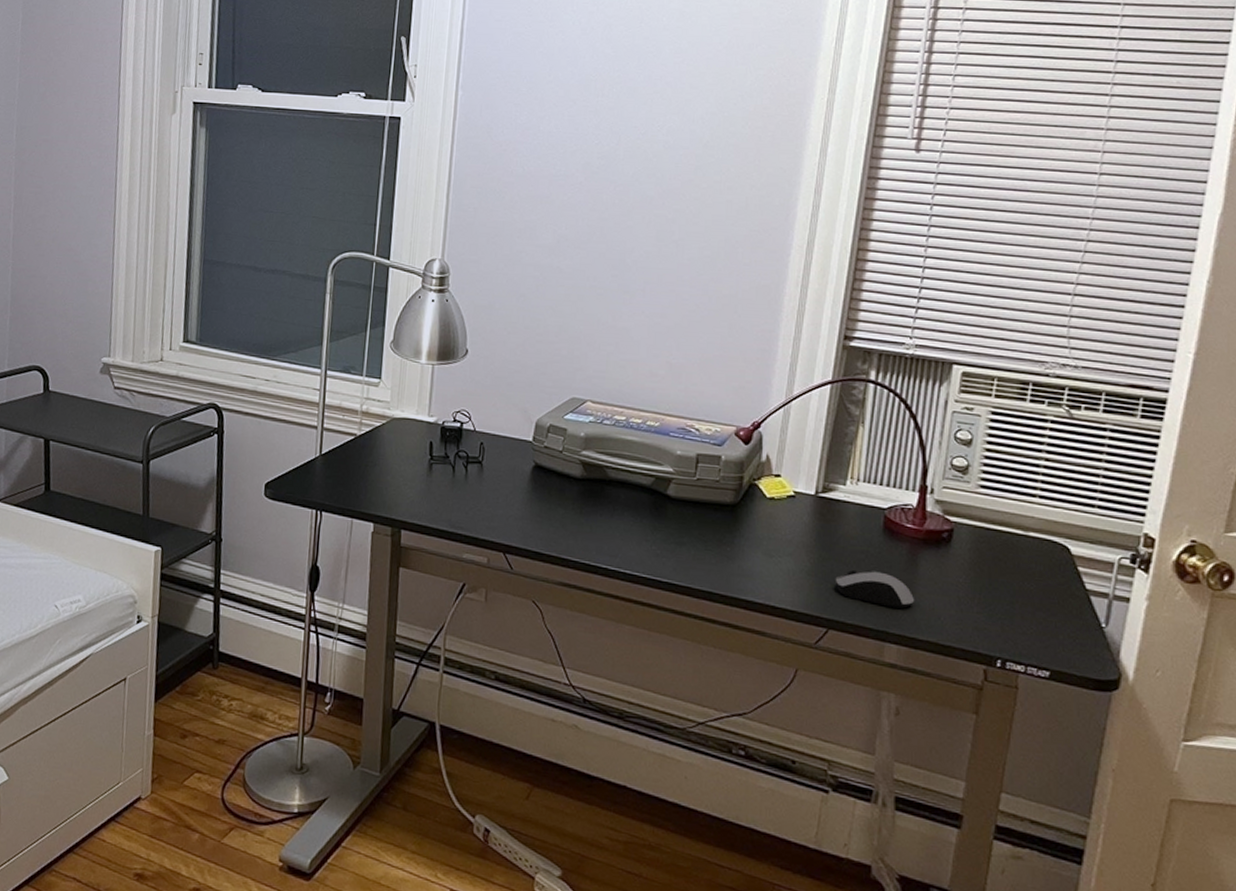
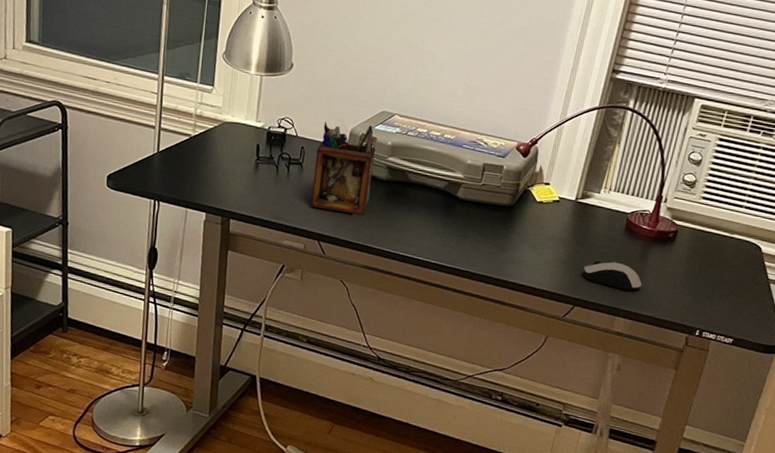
desk organizer: none [493,412,566,521] -> present [310,121,375,215]

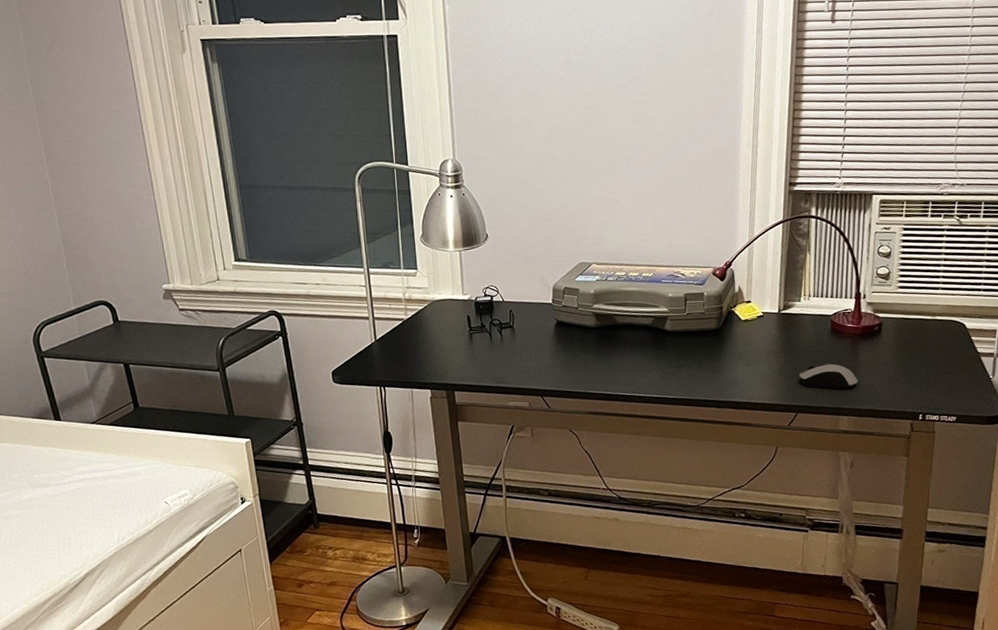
desk organizer: present [310,121,375,215] -> none [524,278,583,366]

